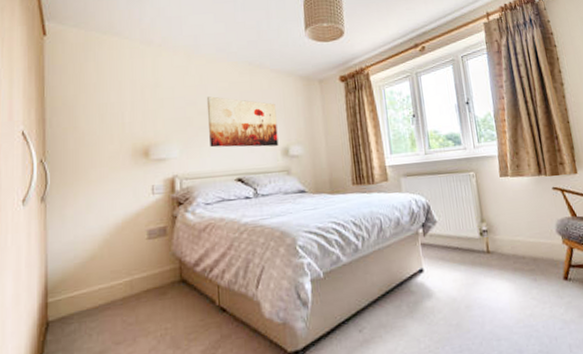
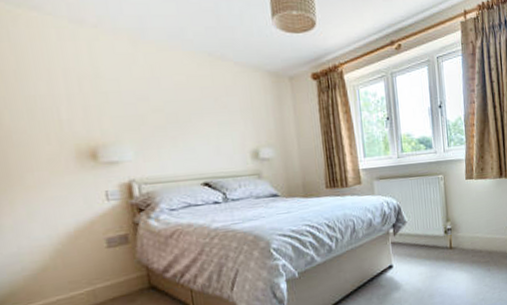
wall art: present [206,96,279,148] -> none [160,91,247,150]

